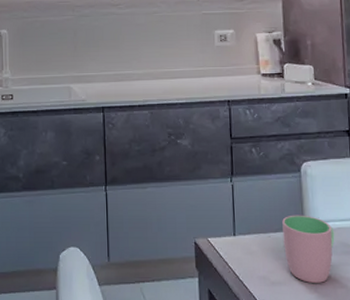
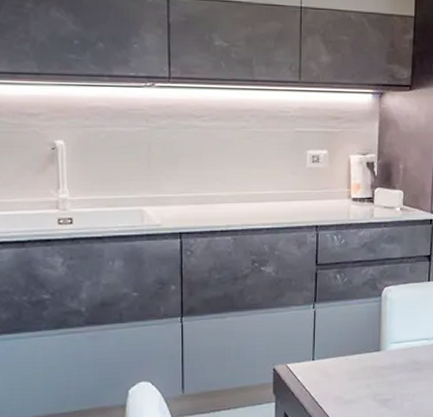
cup: present [282,215,335,283] -> none [359,337,407,399]

